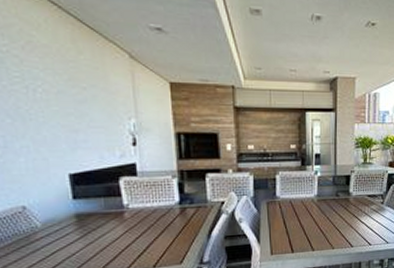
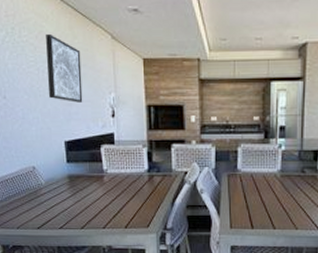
wall art: none [37,45,94,129] -> present [46,33,83,103]

